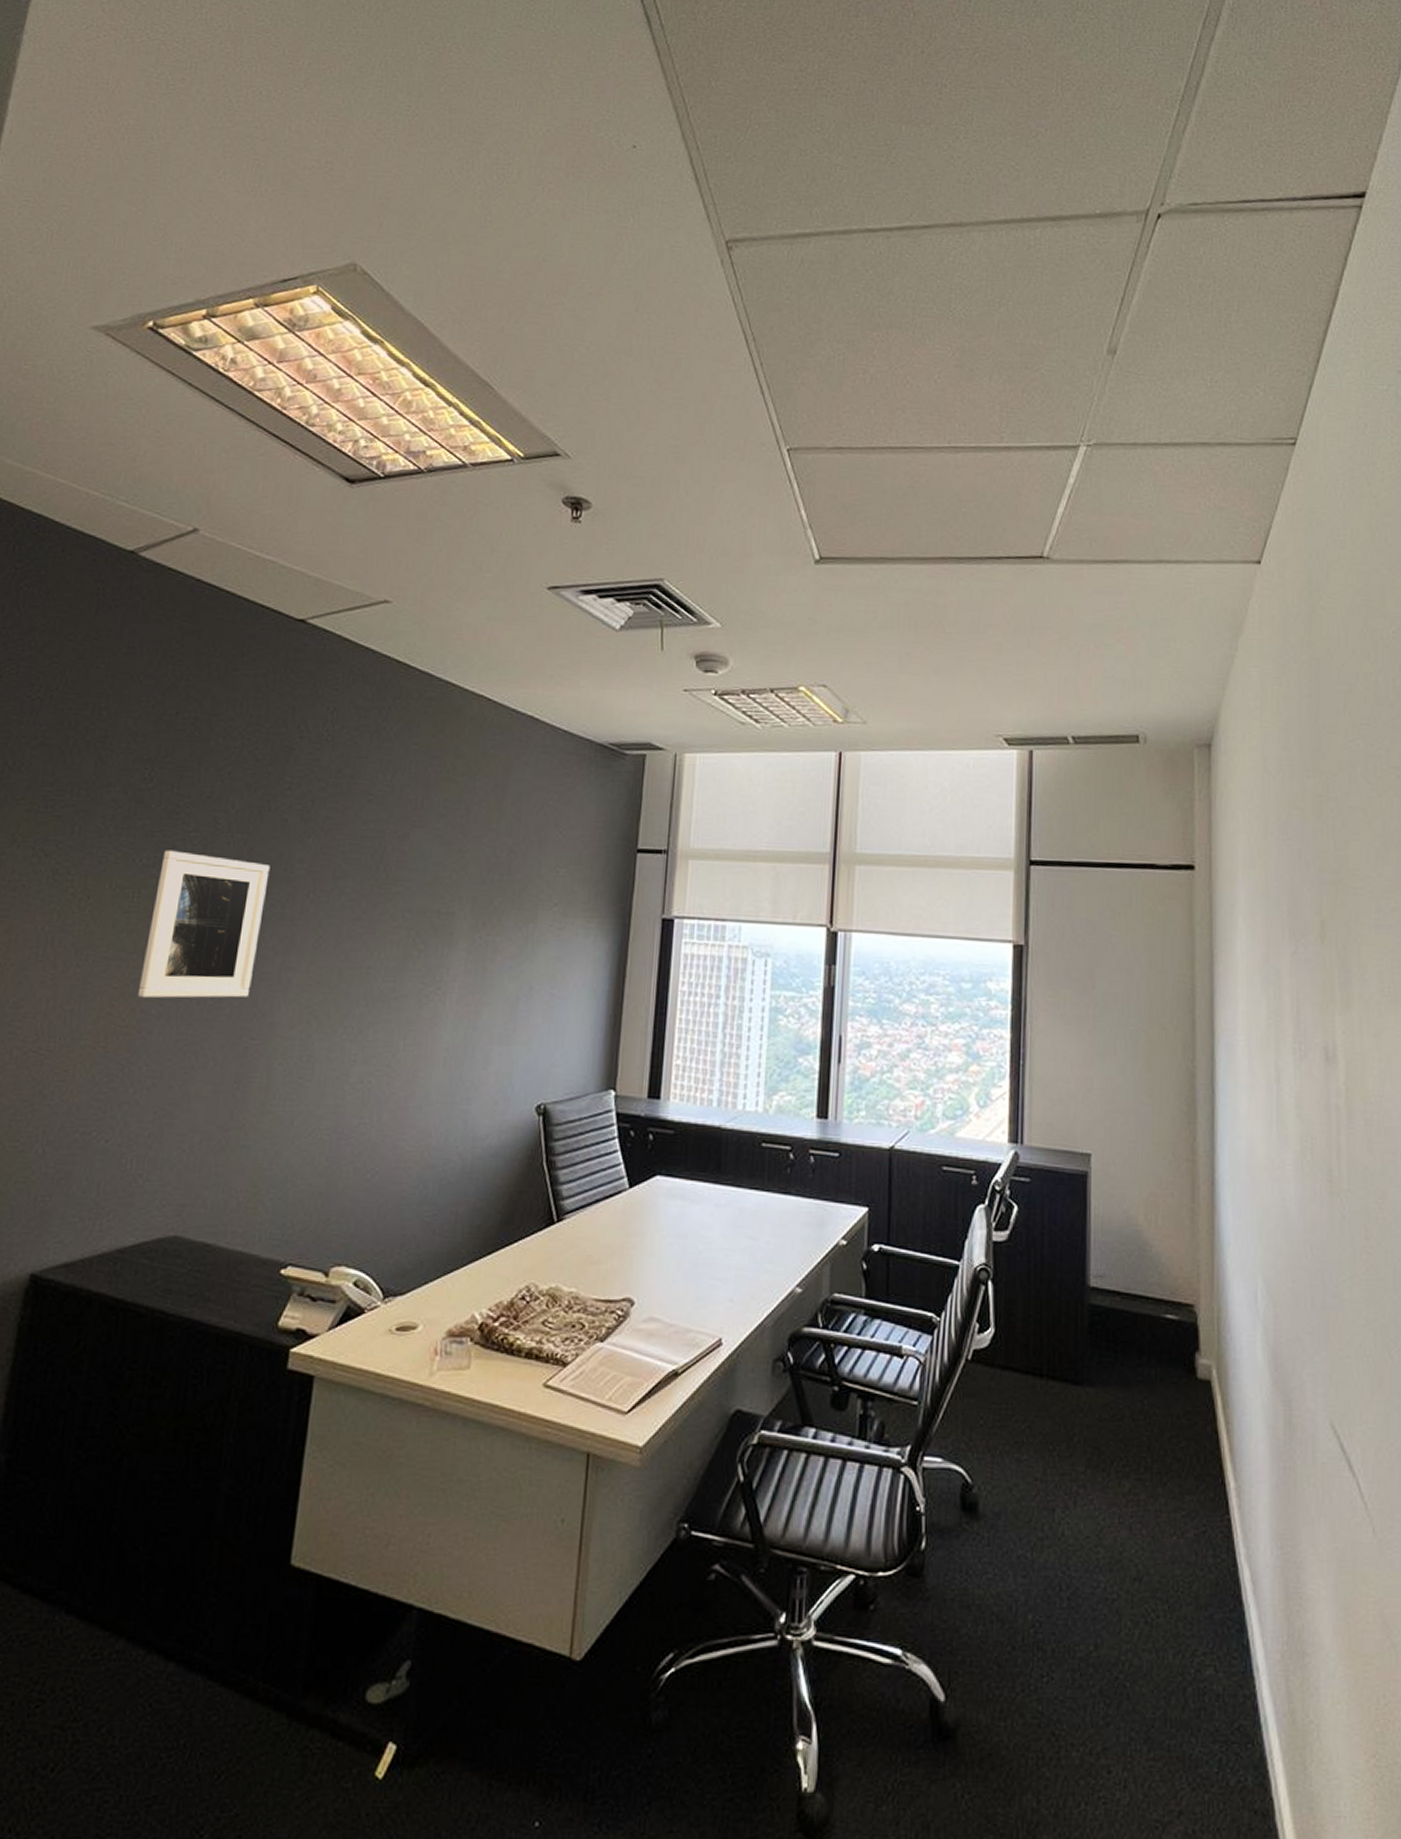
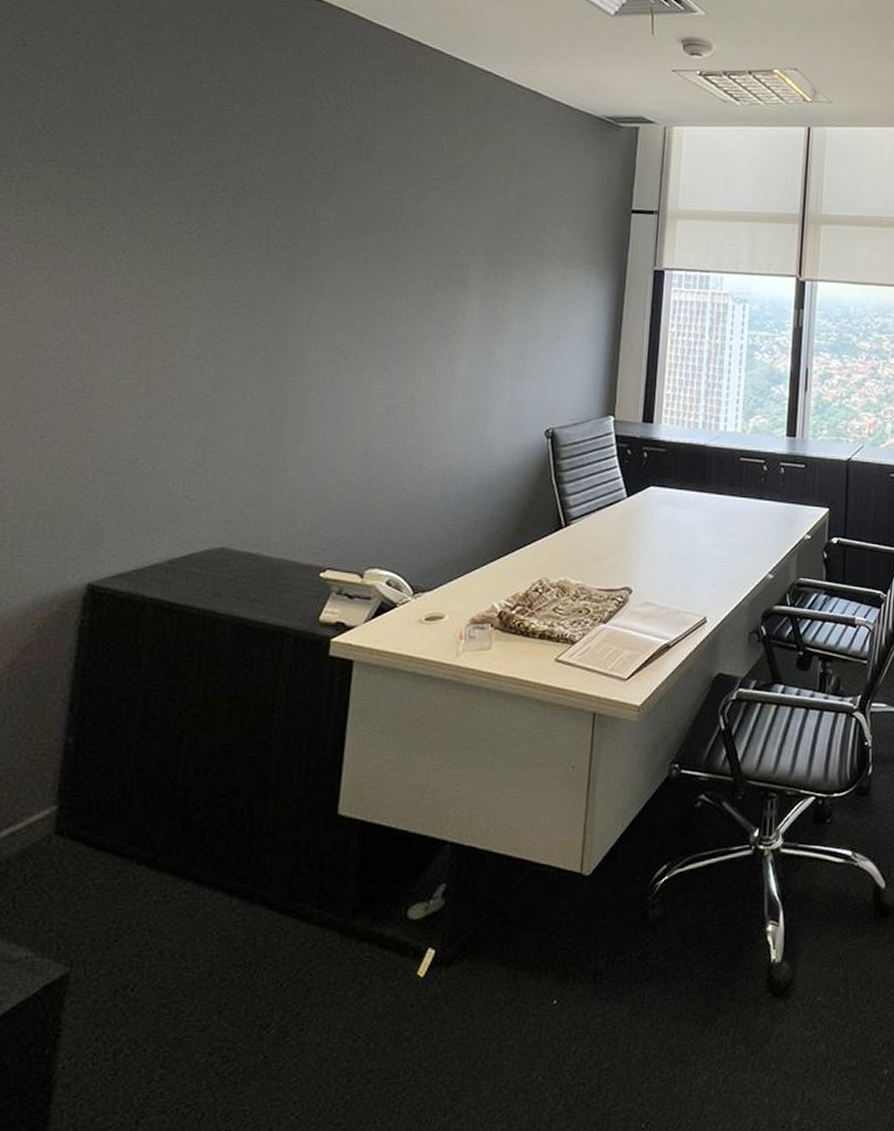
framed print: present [137,850,270,999] -> none [175,208,297,342]

